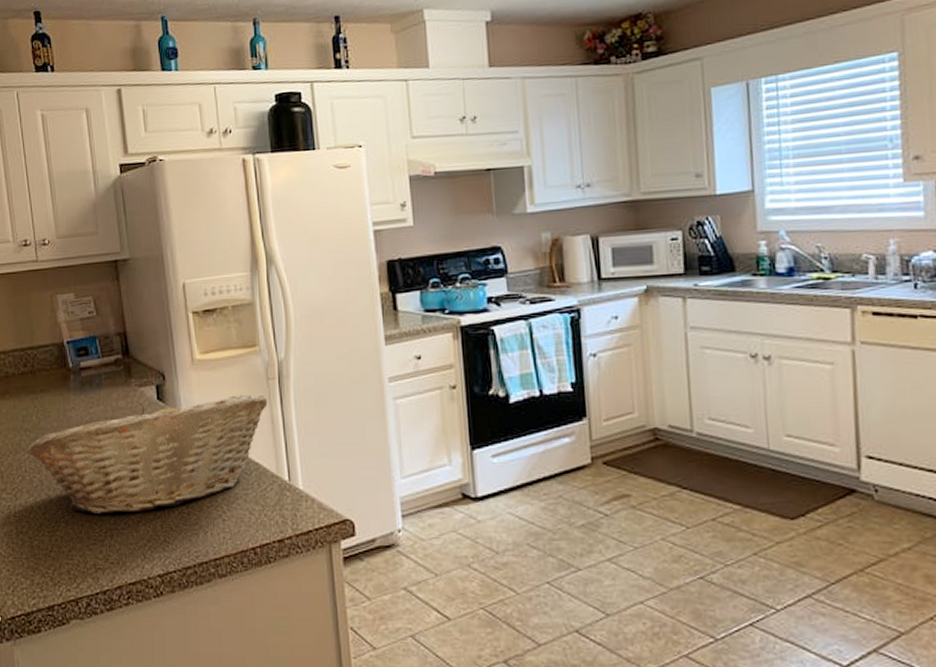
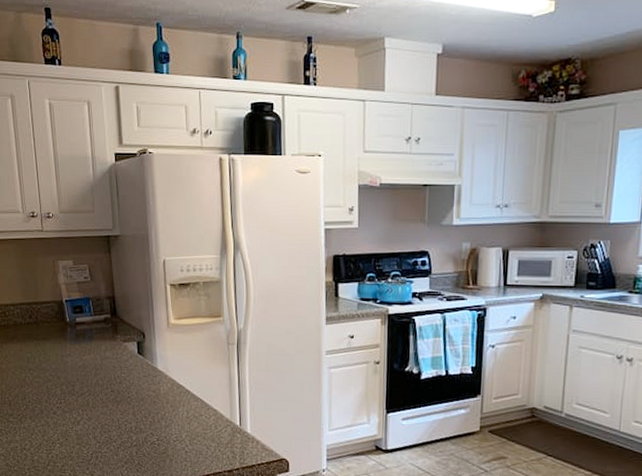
fruit basket: present [27,394,268,515] -> none [30,355,227,441]

